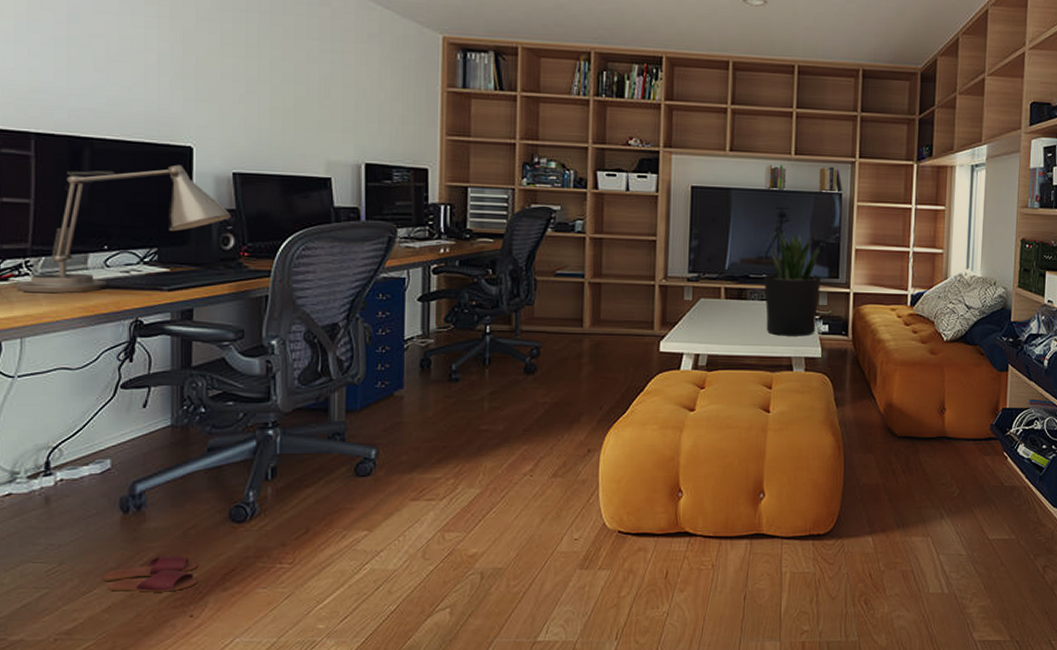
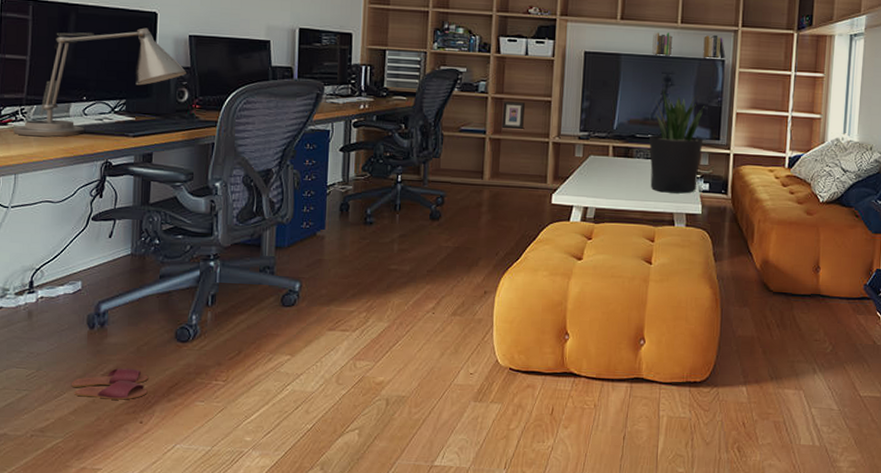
picture frame: none [602,241,627,273] -> present [501,101,525,130]

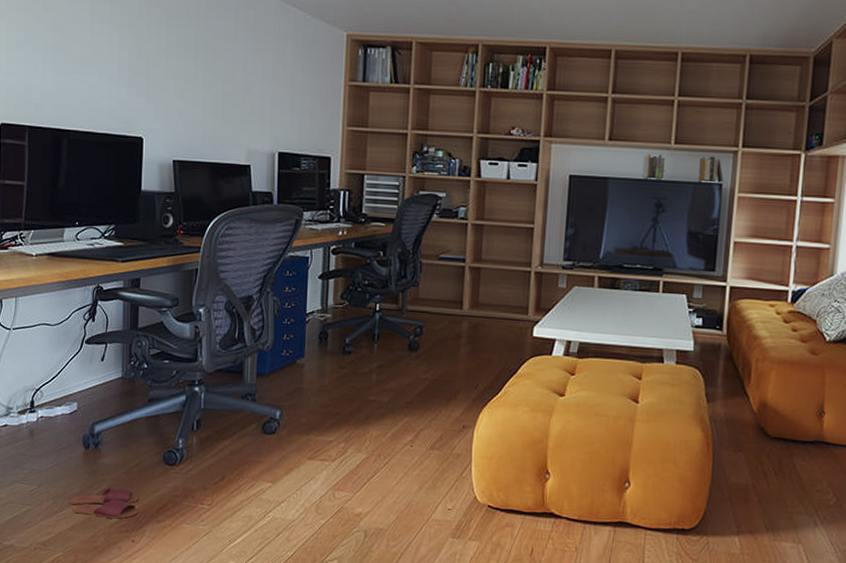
desk lamp: present [13,28,186,137] -> none [14,153,171,262]
picture frame: present [501,101,525,130] -> none [481,228,506,259]
planter: present [649,88,704,194] -> none [637,215,699,329]

